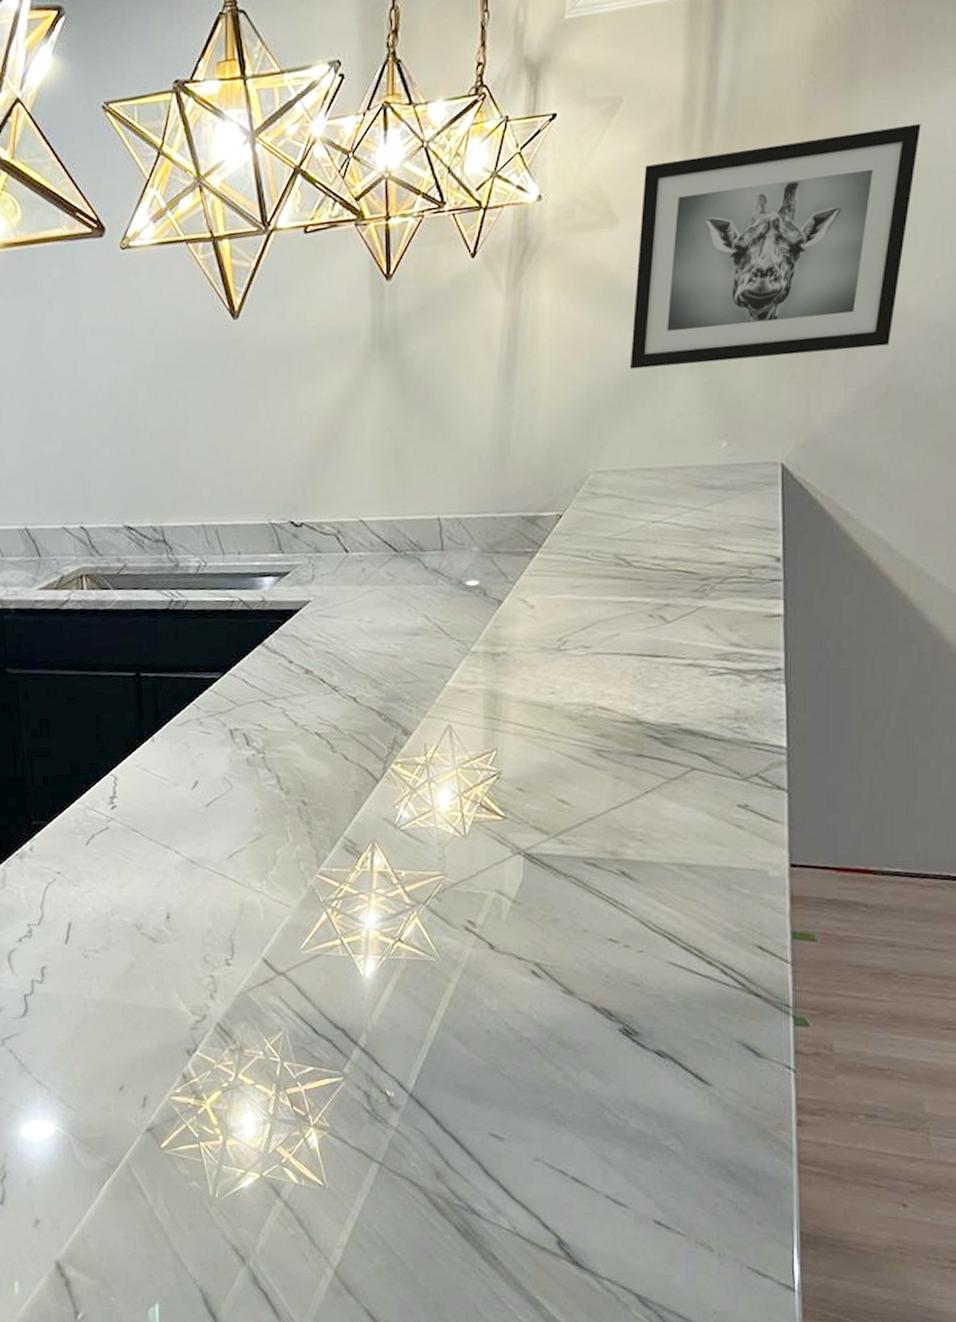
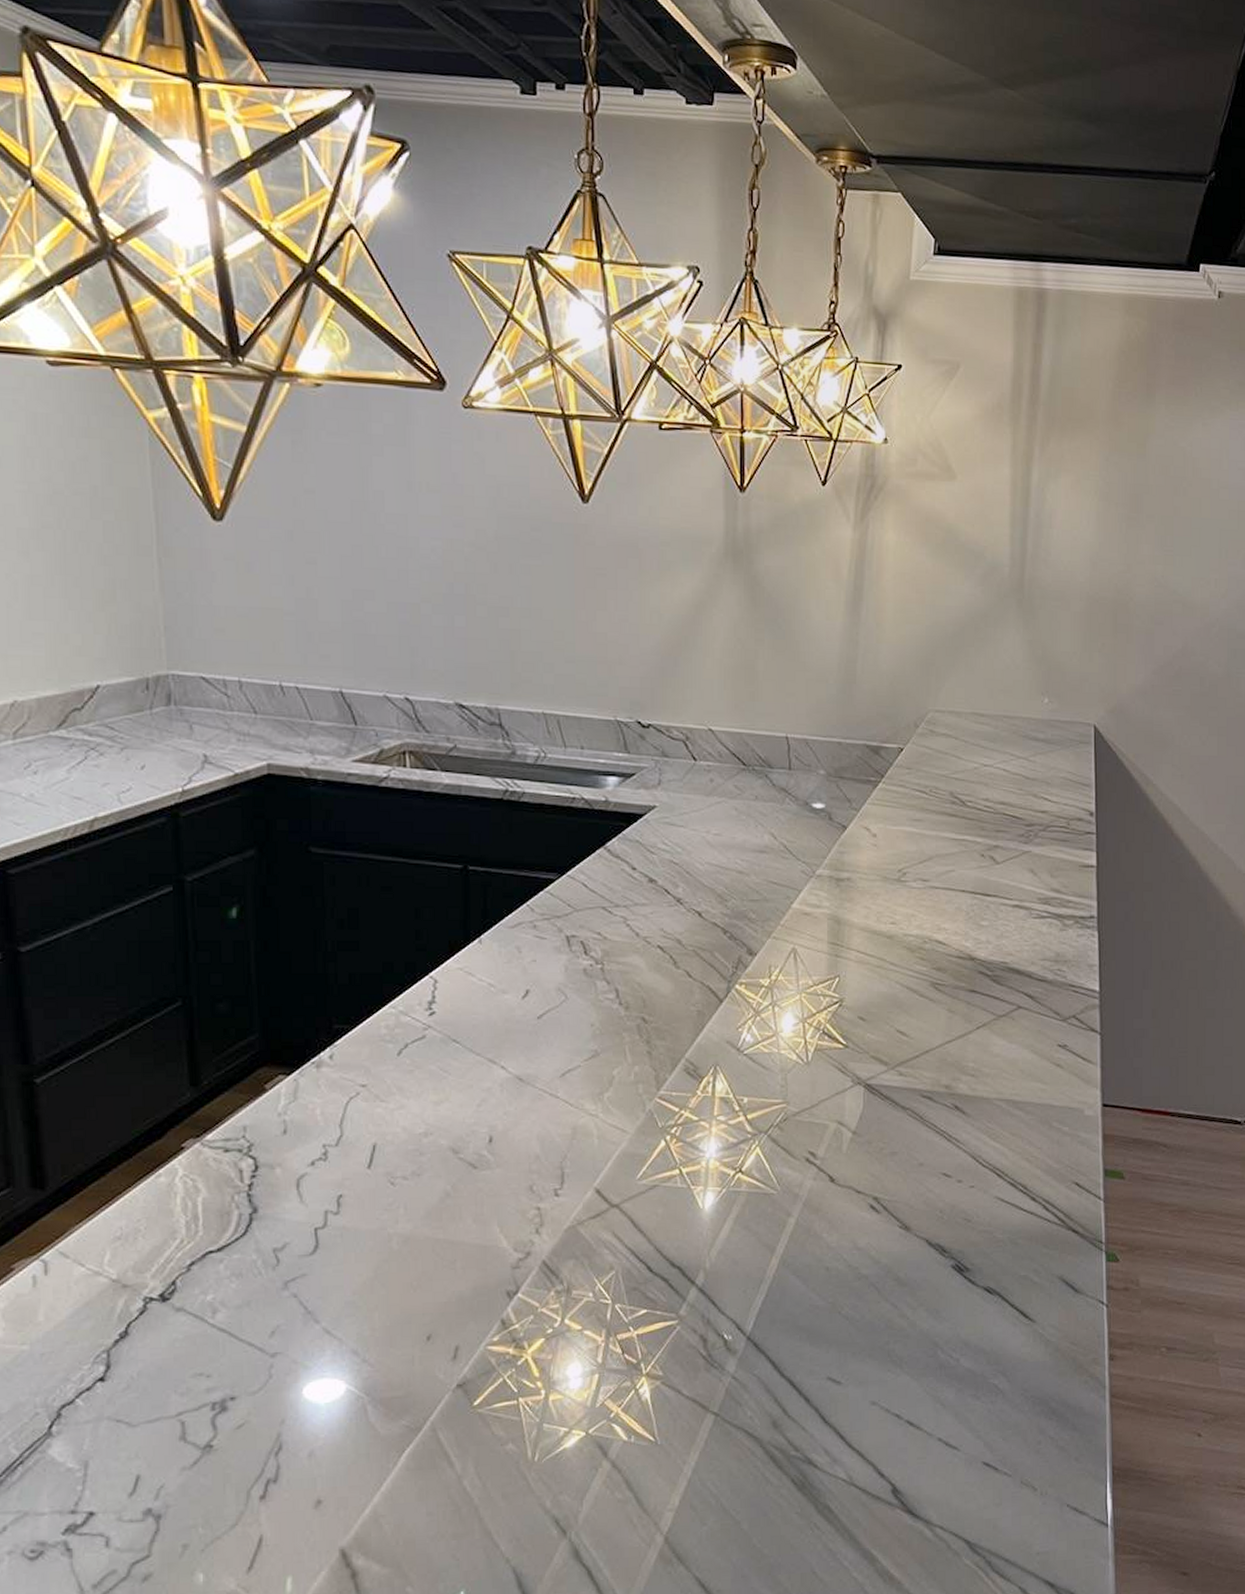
wall art: present [629,123,921,369] -> none [965,430,1203,631]

